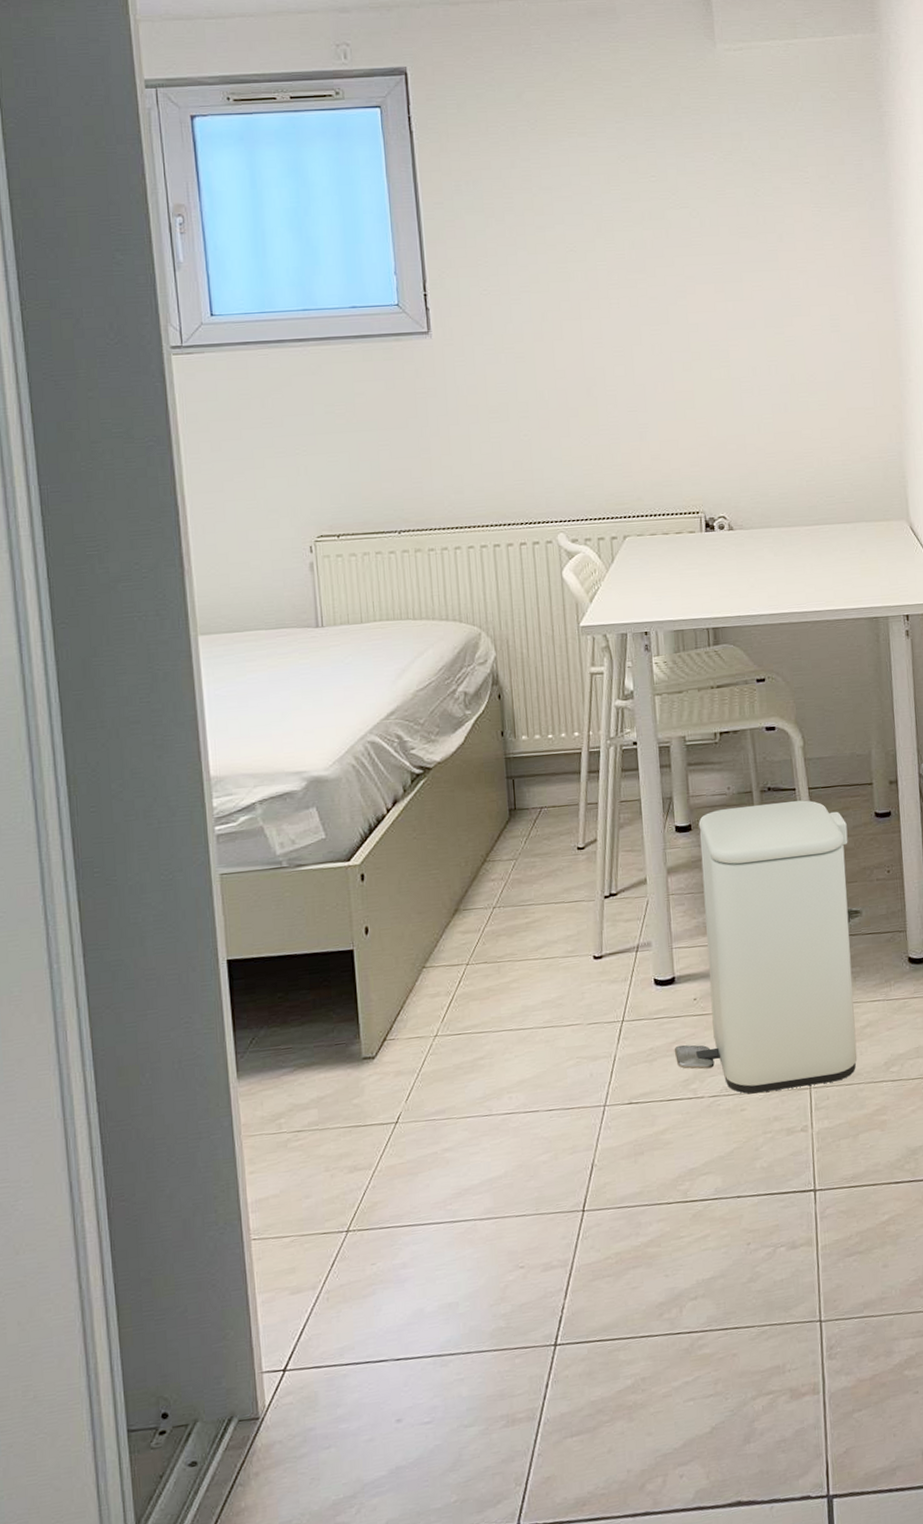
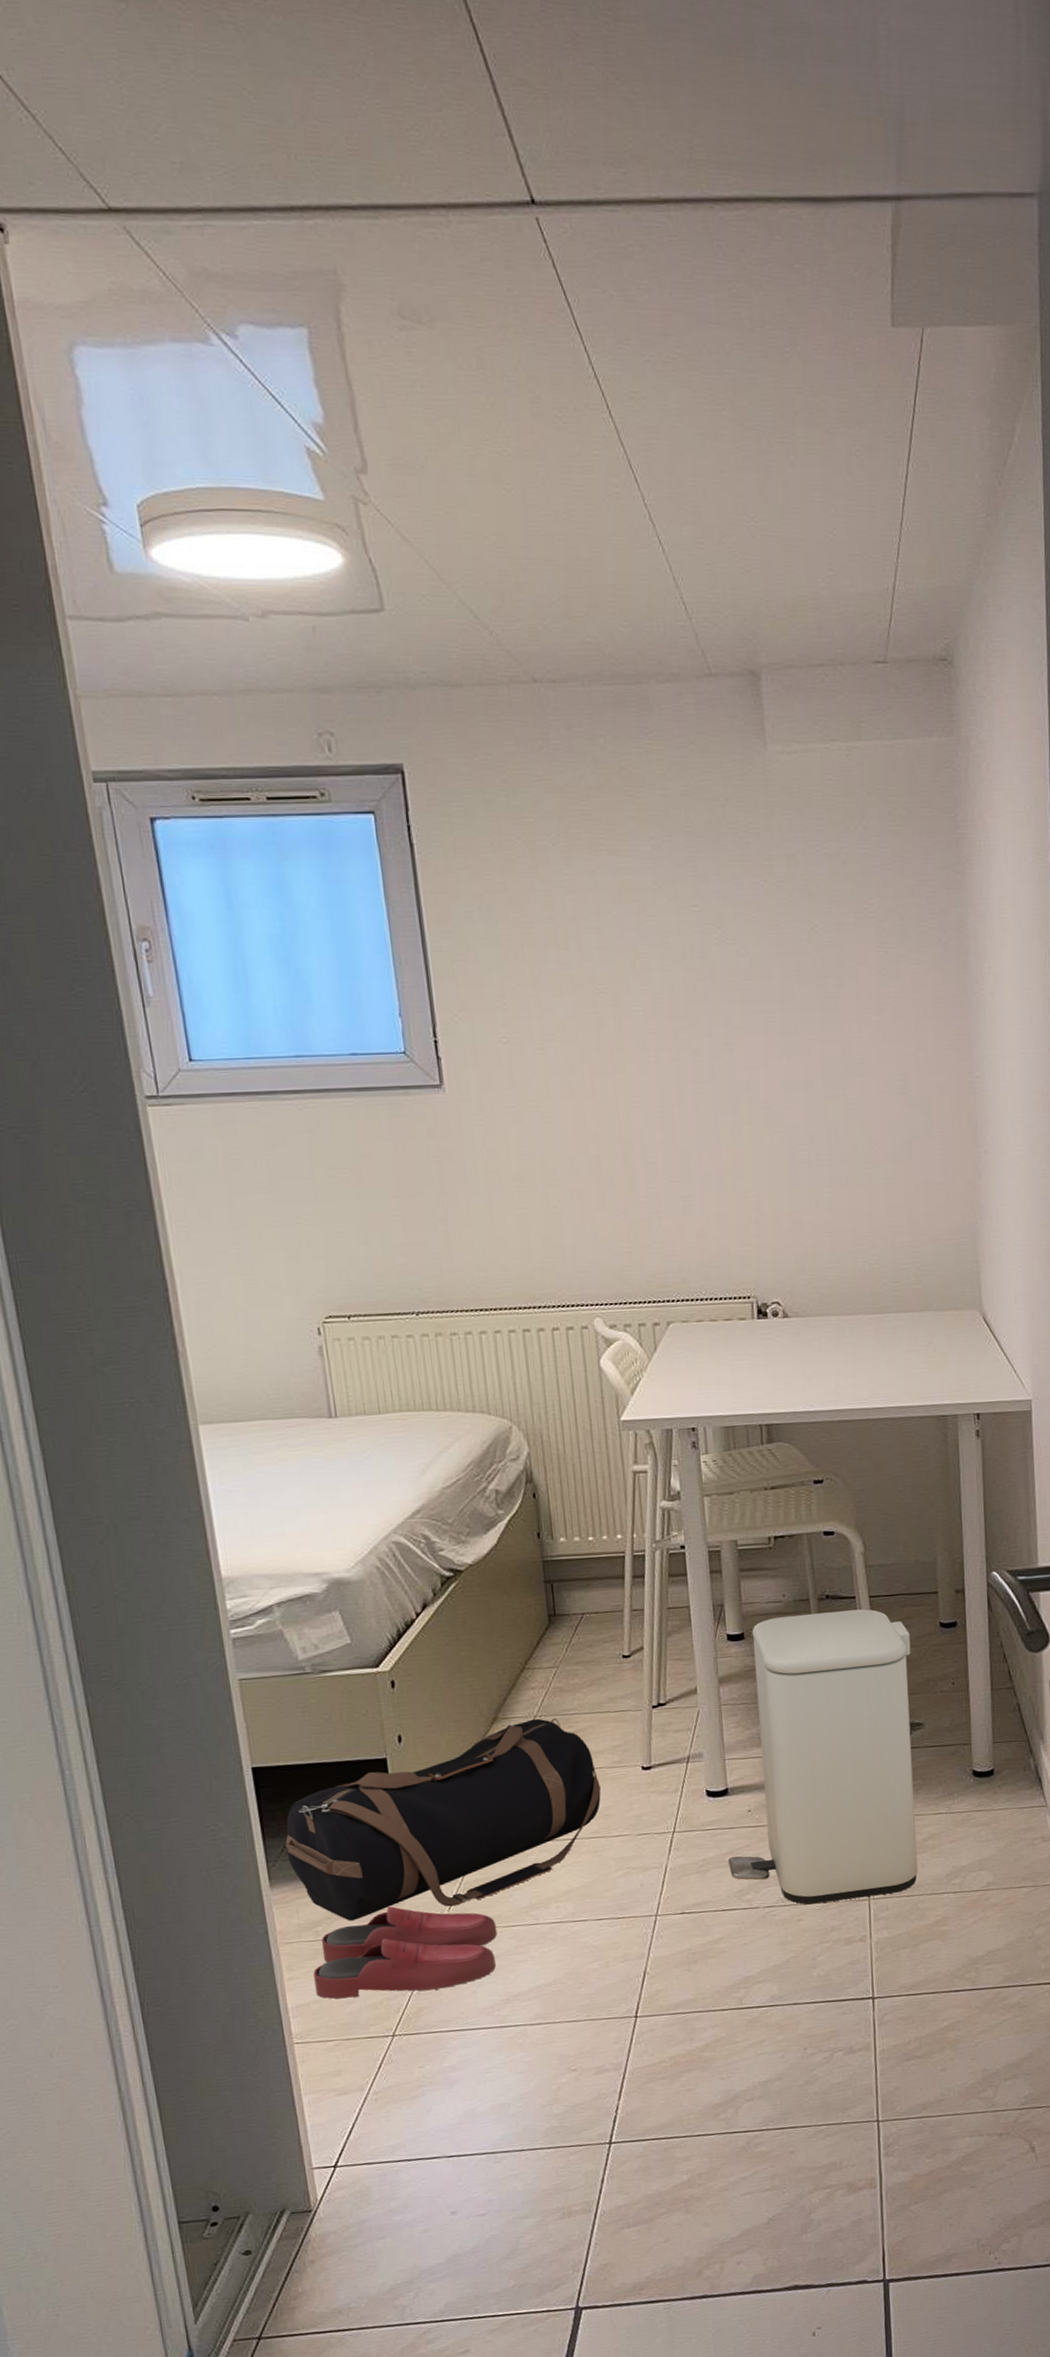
duffel bag: none [254,908,554,1113] -> present [285,1718,601,1921]
slippers: none [274,1098,452,1193] -> present [313,1906,497,1999]

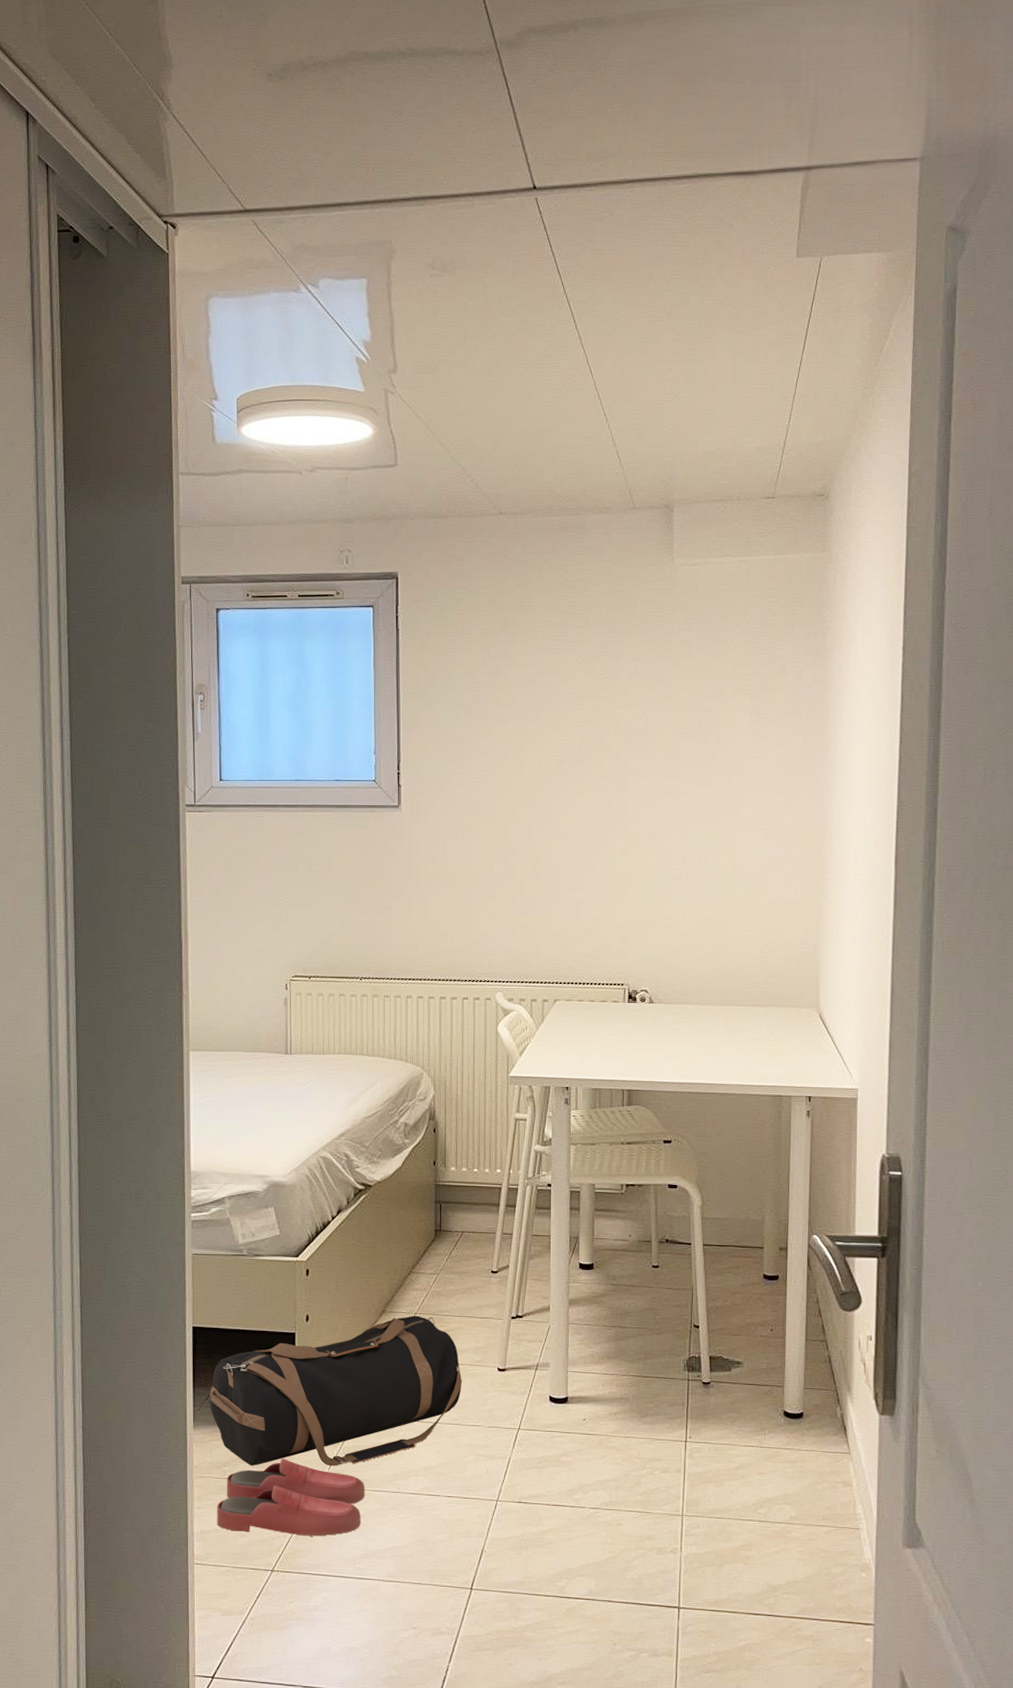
pedal bin: present [727,1609,918,1905] -> none [562,1253,736,1513]

